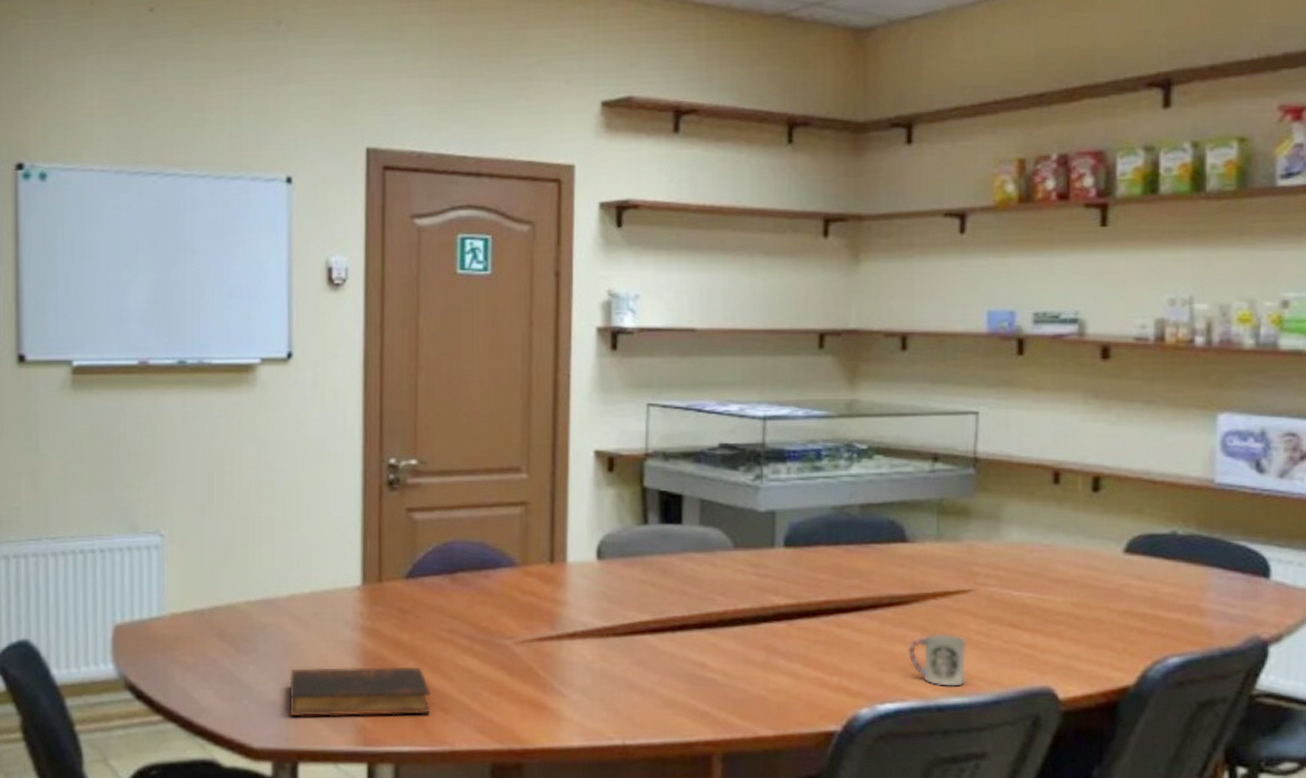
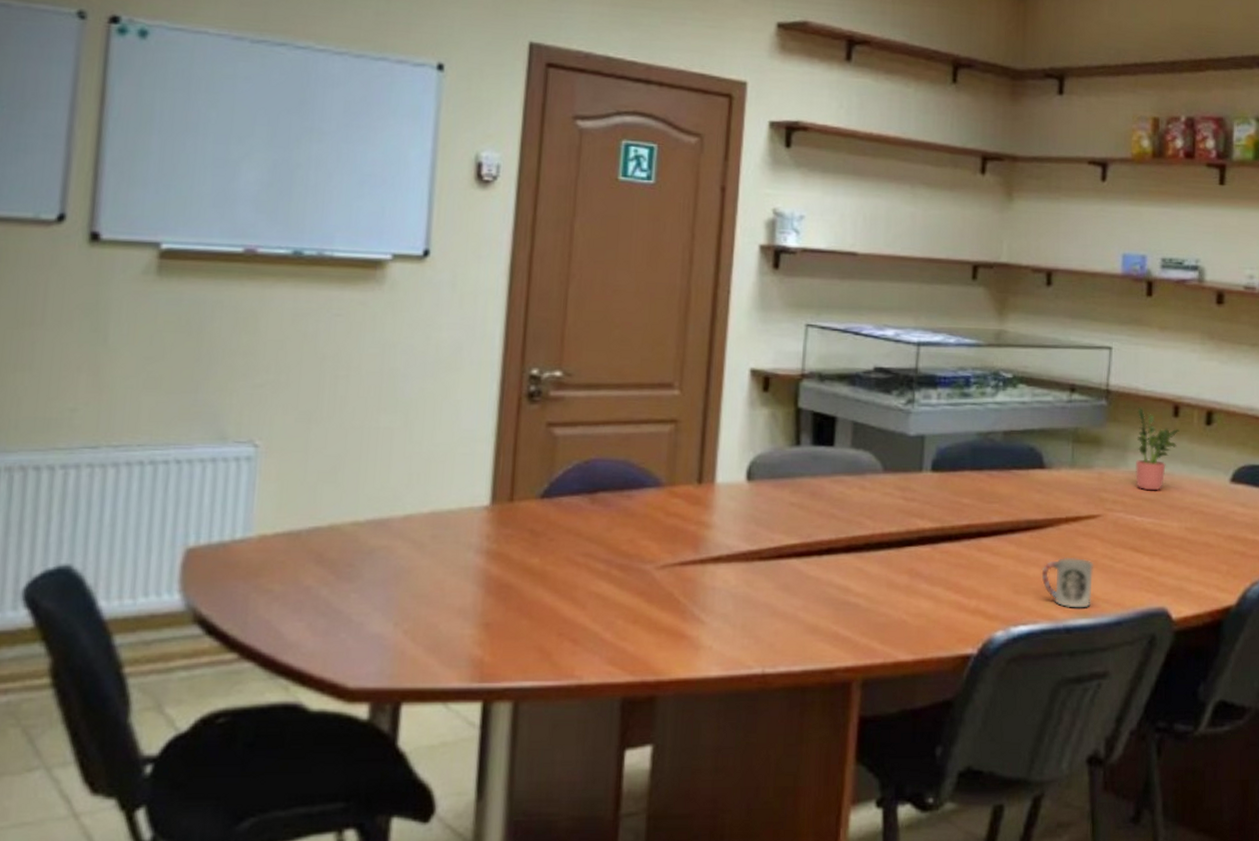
book: present [289,666,432,717] -> none [395,593,561,651]
potted plant: none [1009,475,1062,564] -> present [1135,407,1181,491]

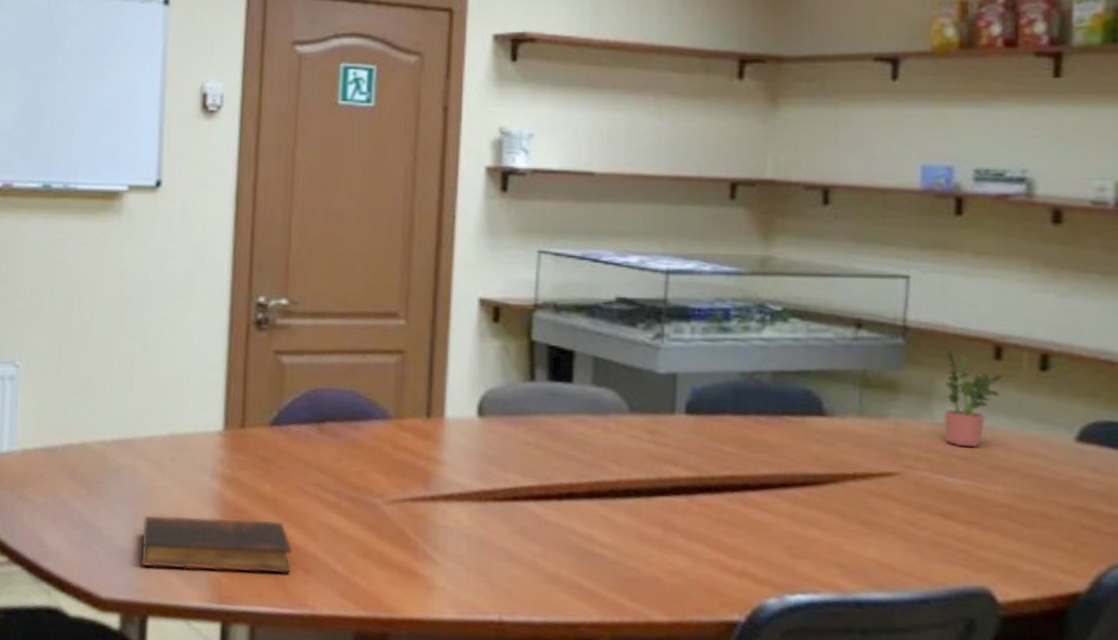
book: none [395,593,561,651] -> present [141,515,293,574]
cup: present [1041,557,1094,608] -> none [823,519,891,580]

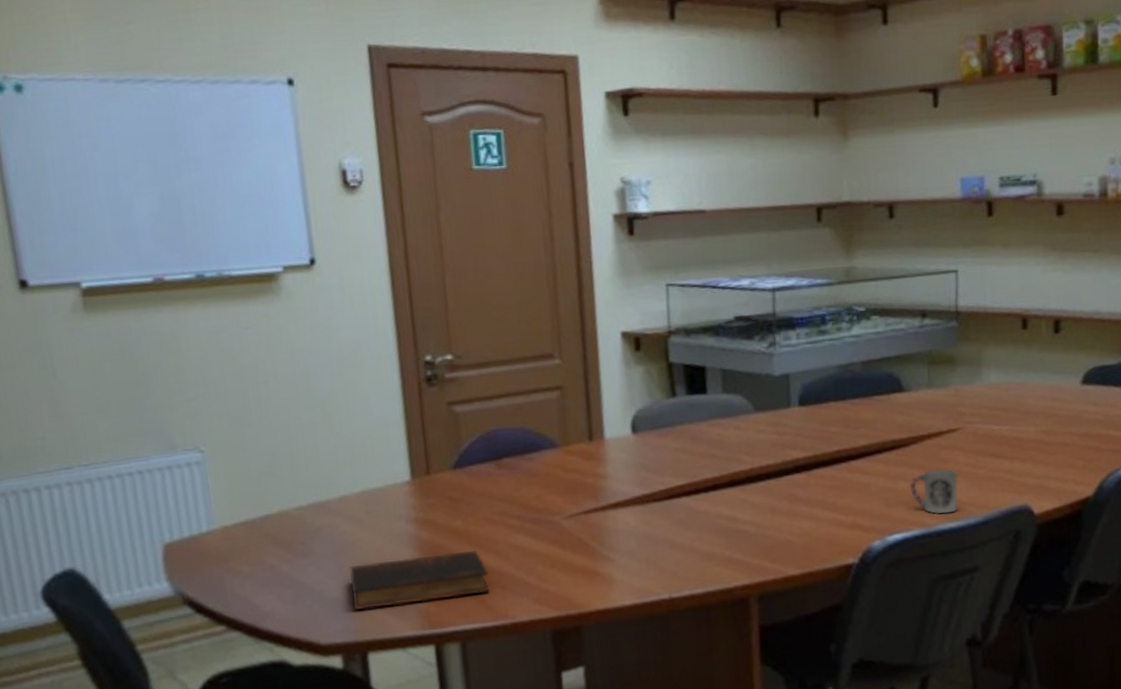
cup: none [823,519,891,580] -> present [909,468,959,515]
potted plant: present [943,348,1005,448] -> none [987,324,1030,401]

